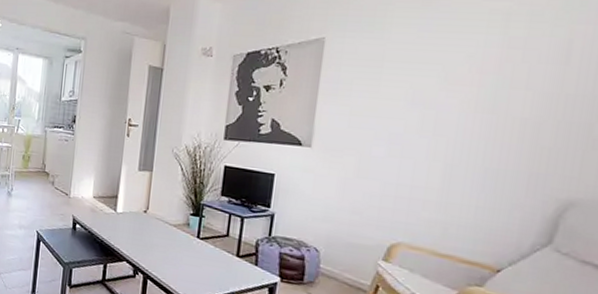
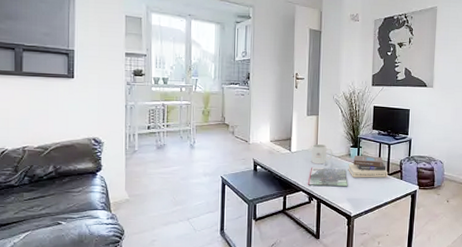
magazine: none [134,233,184,265] -> present [308,166,348,187]
mug: none [140,206,168,233] -> present [311,143,333,165]
books: none [184,226,239,260] -> present [348,156,388,178]

